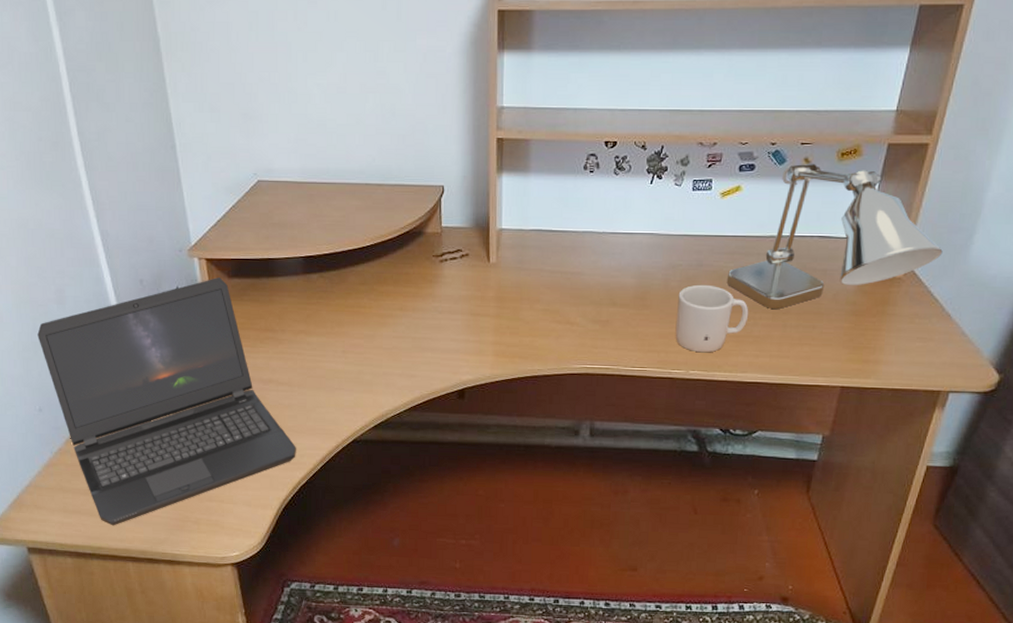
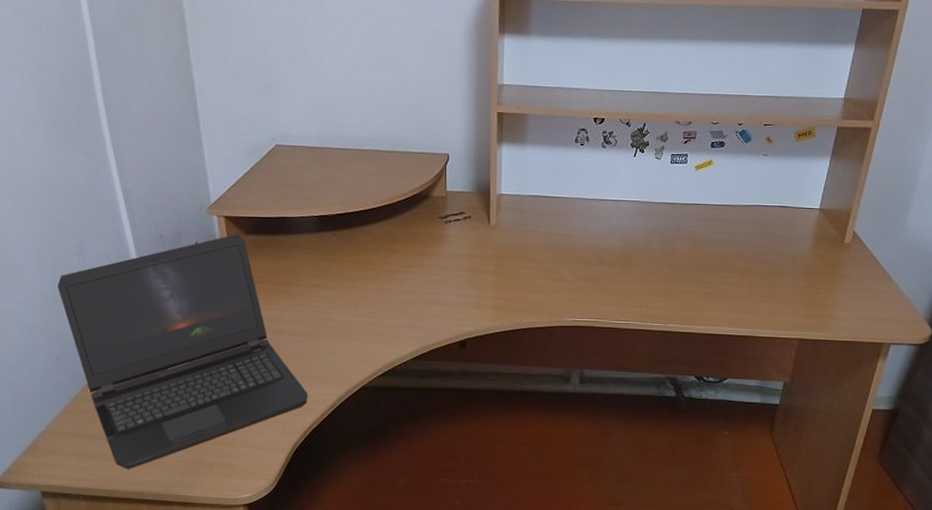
mug: present [675,284,749,353] -> none [655,247,720,308]
desk lamp: present [726,163,943,309] -> none [700,142,884,269]

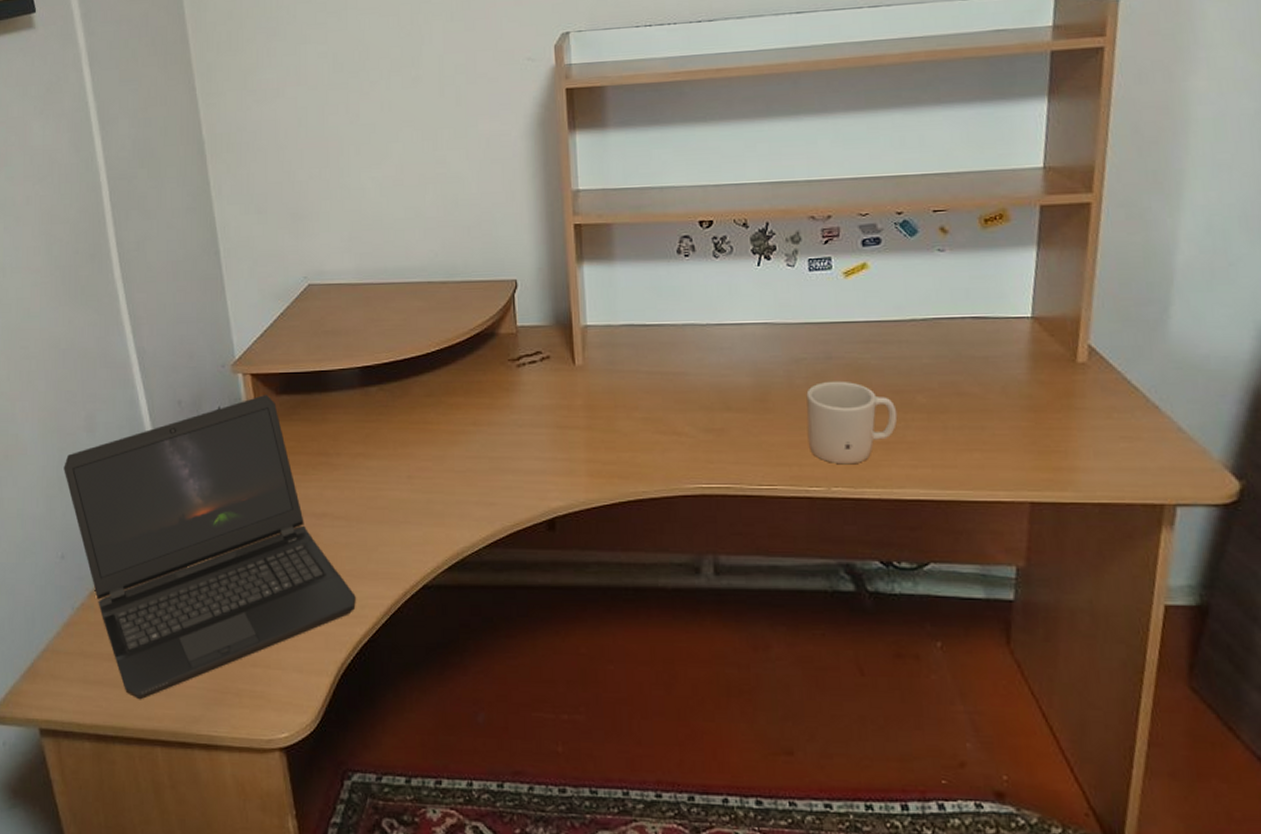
mug: none [655,247,720,308] -> present [806,380,898,465]

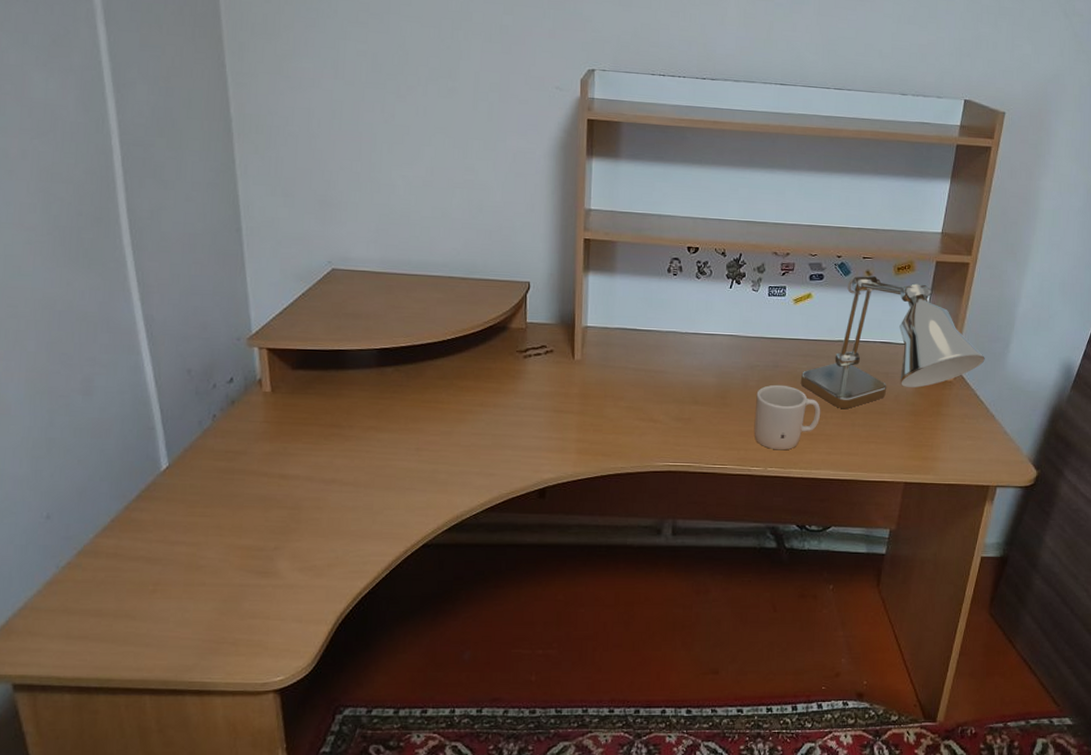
laptop computer: present [64,395,356,700] -> none [53,369,359,653]
desk lamp: none [864,232,1133,407] -> present [800,275,985,408]

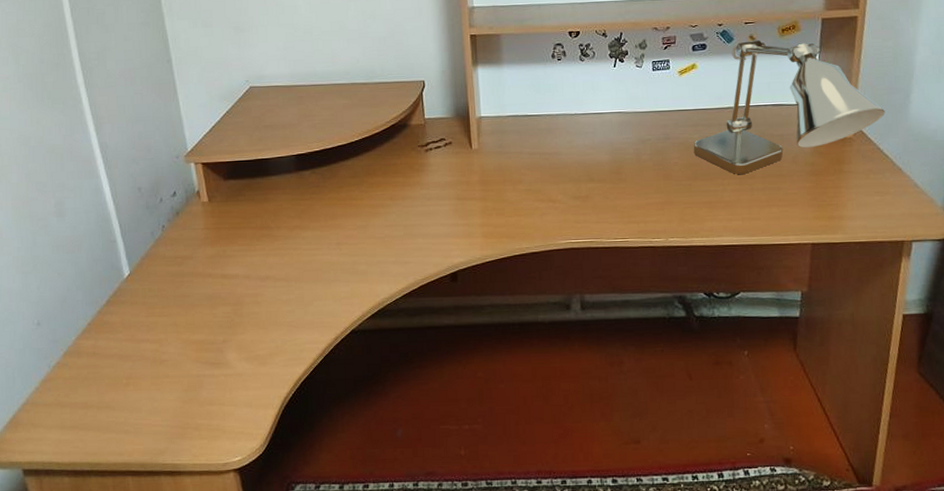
mug: present [754,384,821,451] -> none [650,156,718,221]

